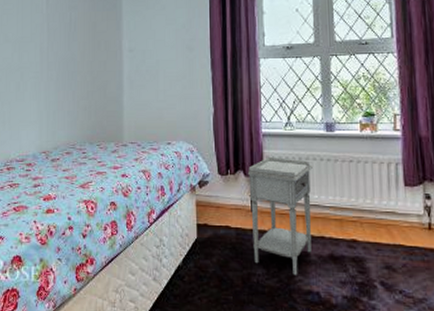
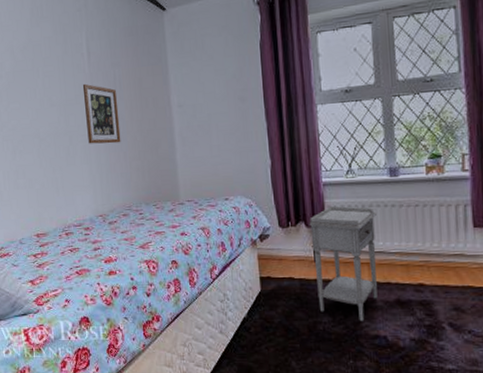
picture frame: none [38,23,71,82] -> present [82,83,121,144]

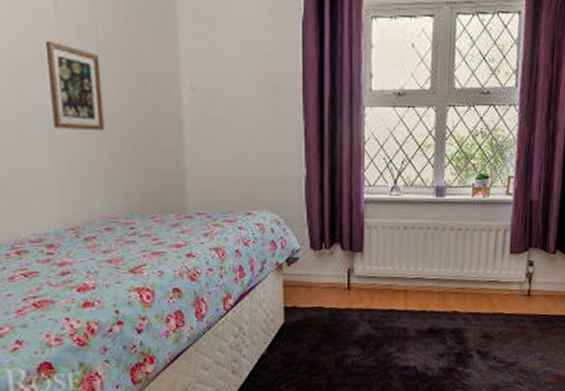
nightstand: present [309,206,378,321] -> none [345,227,418,352]

